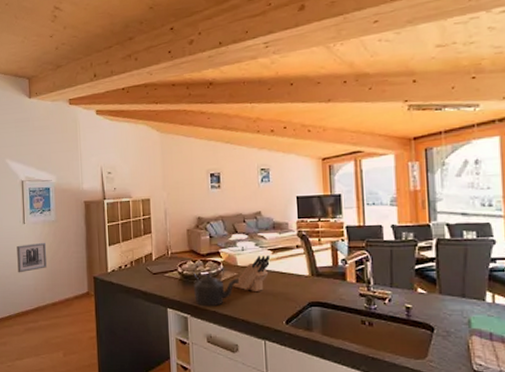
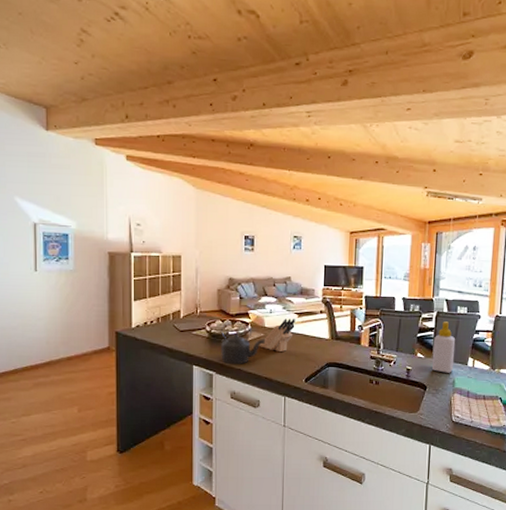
wall art: present [16,242,47,273] -> none [26,292,62,325]
soap bottle: none [436,250,468,311] -> present [431,321,456,373]

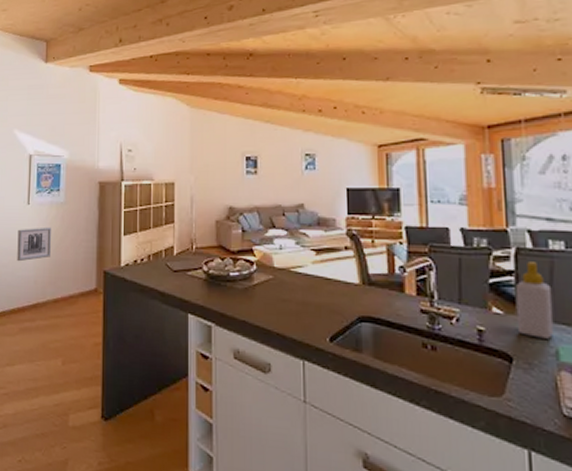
wall art: none [26,292,62,325] -> present [17,227,51,262]
kettle: present [220,322,265,365] -> none [219,261,275,315]
knife block: present [260,319,295,352] -> none [268,256,312,300]

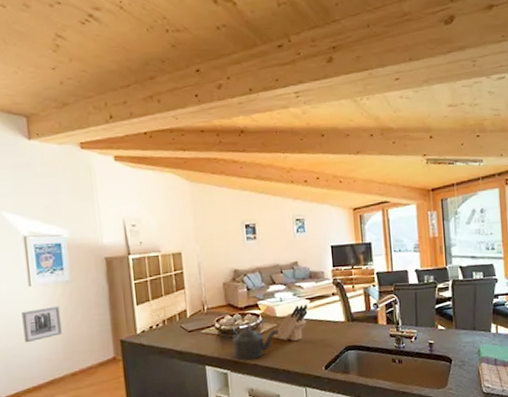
kettle: none [219,261,275,315] -> present [230,315,278,361]
knife block: none [268,256,312,300] -> present [273,304,308,341]
soap bottle: present [515,262,555,339] -> none [452,289,477,343]

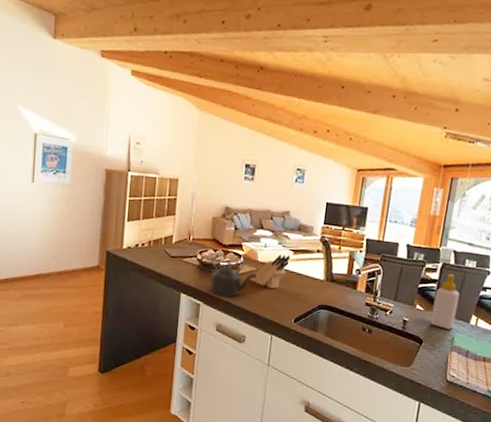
wall art: present [21,305,62,343] -> none [20,204,56,236]
soap bottle: none [452,289,477,343] -> present [430,274,460,330]

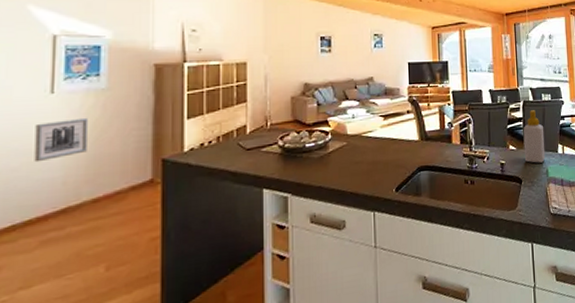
wall art: none [20,204,56,236] -> present [34,117,87,163]
kettle: present [210,252,257,298] -> none [295,132,348,183]
knife block: present [251,254,290,289] -> none [342,122,381,161]

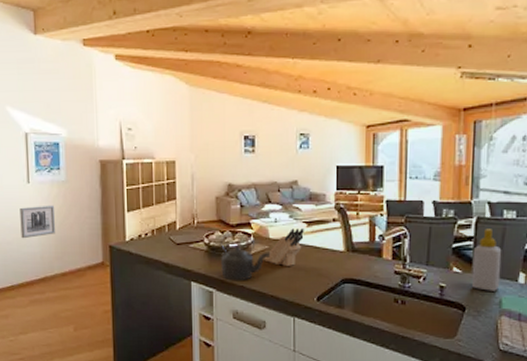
kettle: none [295,132,348,183] -> present [220,233,270,281]
knife block: none [342,122,381,161] -> present [264,228,304,266]

